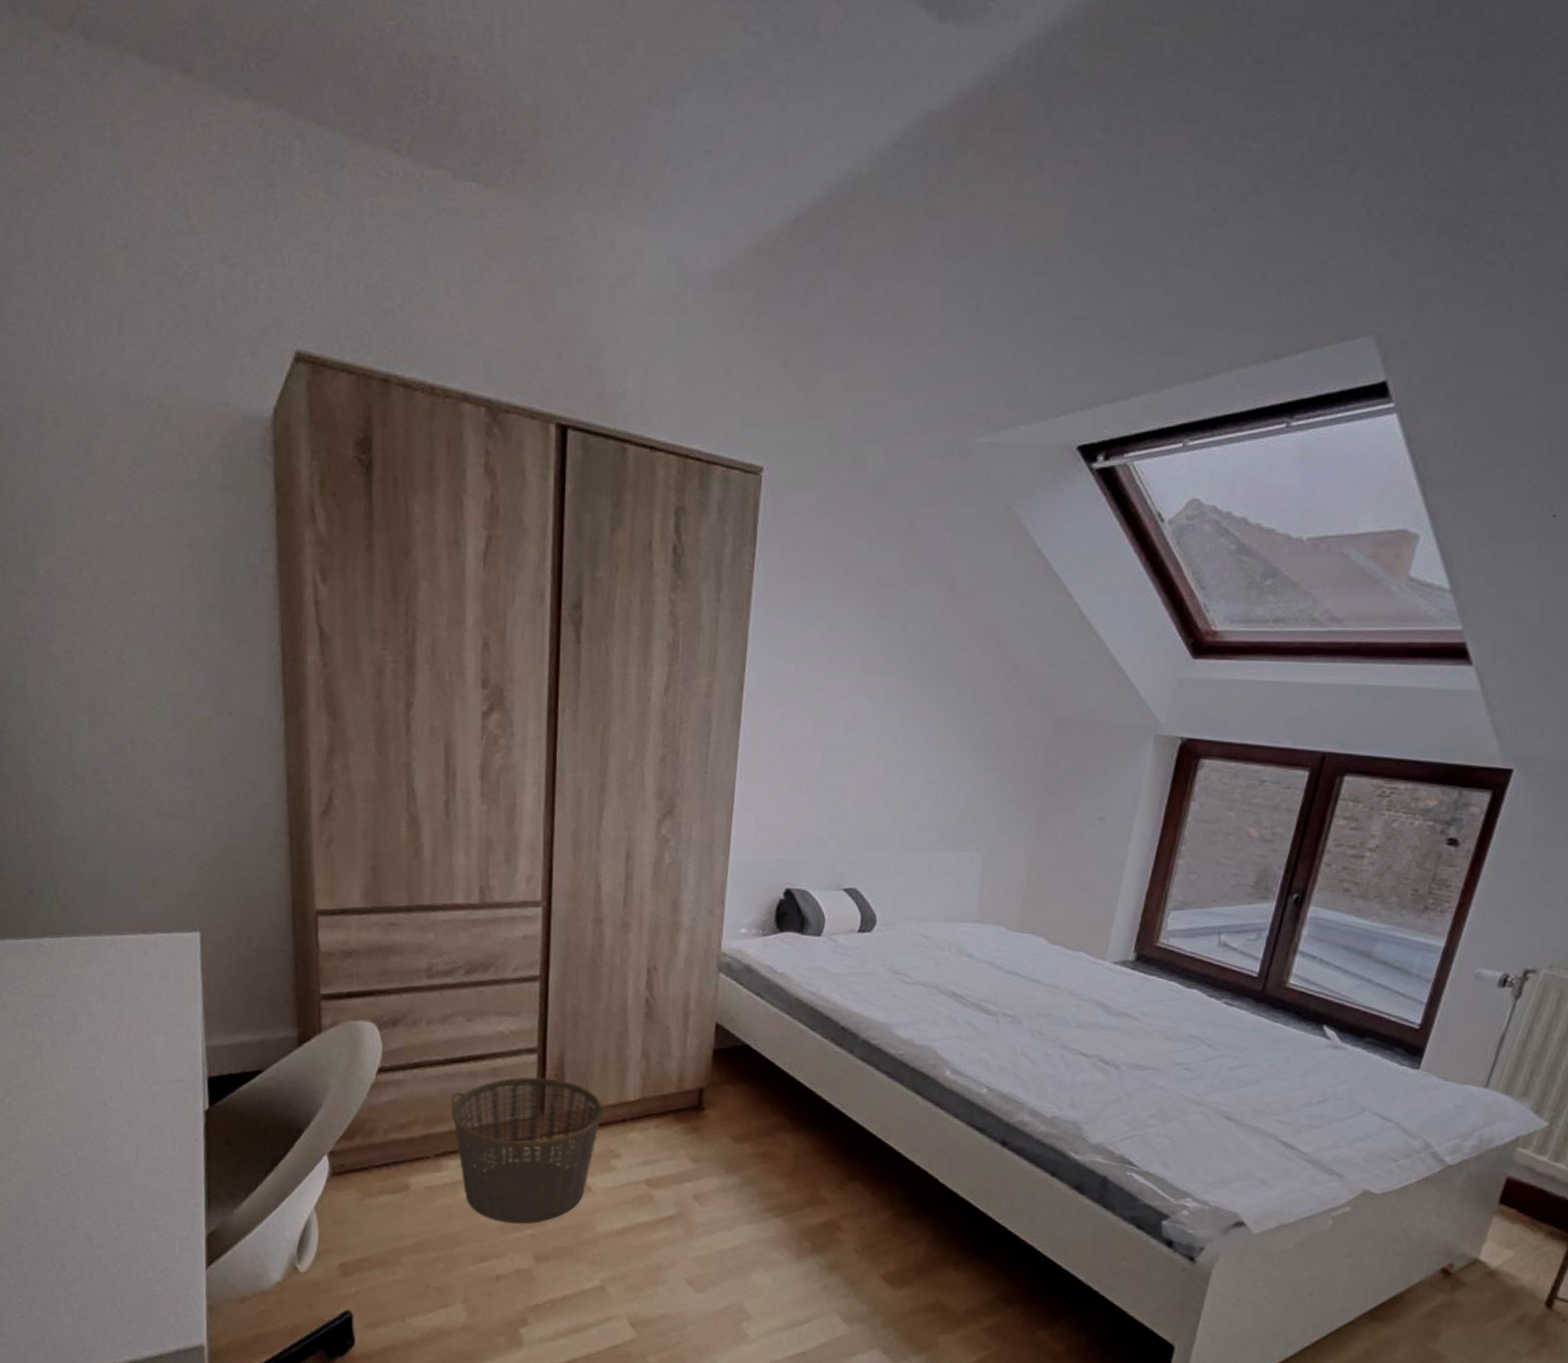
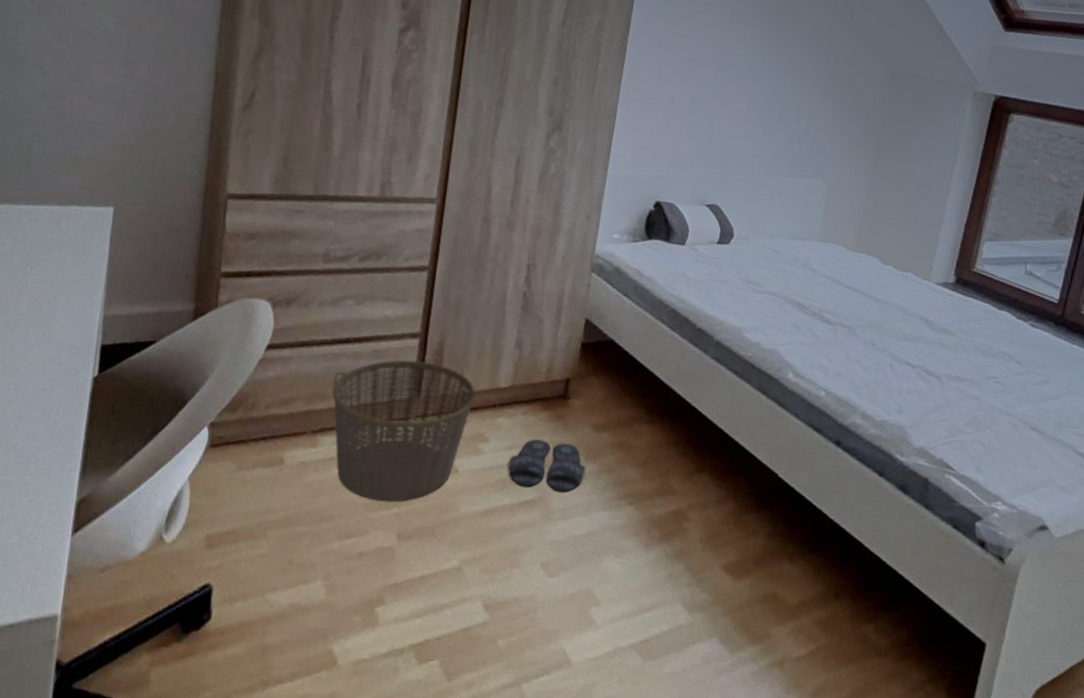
slippers: none [644,1153,728,1208] -> present [508,439,586,493]

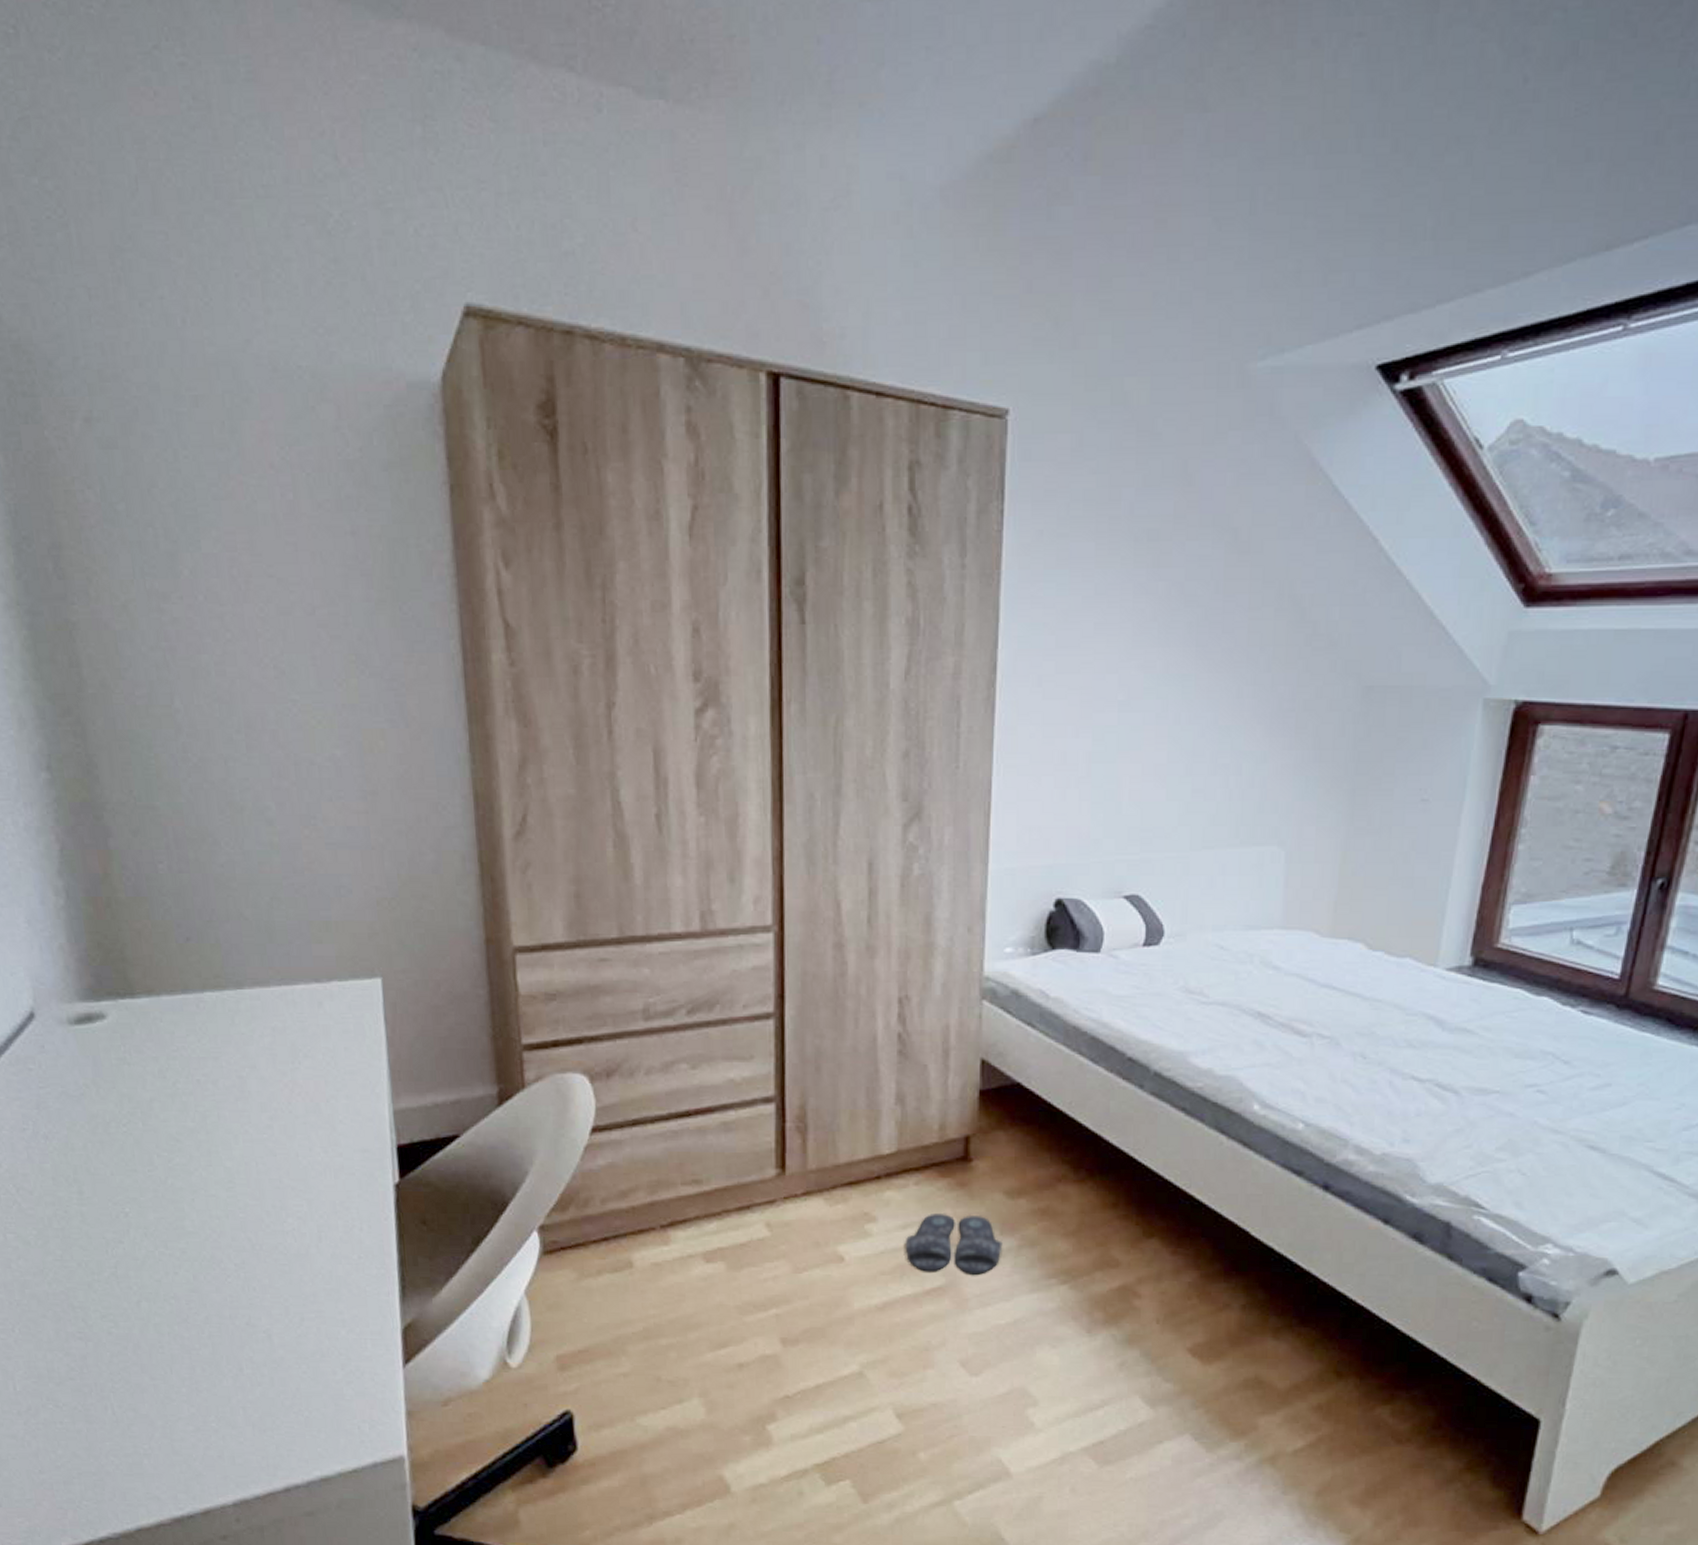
basket: present [332,359,479,502] -> none [677,1130,857,1302]

